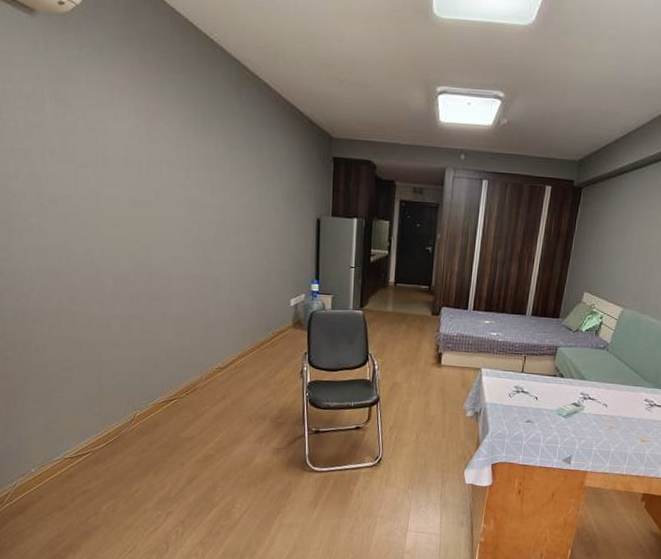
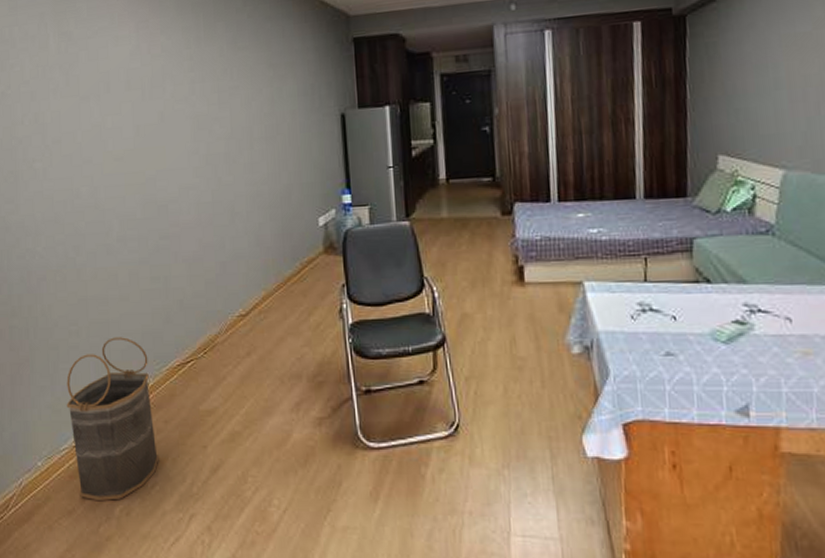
basket: none [59,375,143,501] -> present [66,337,159,502]

